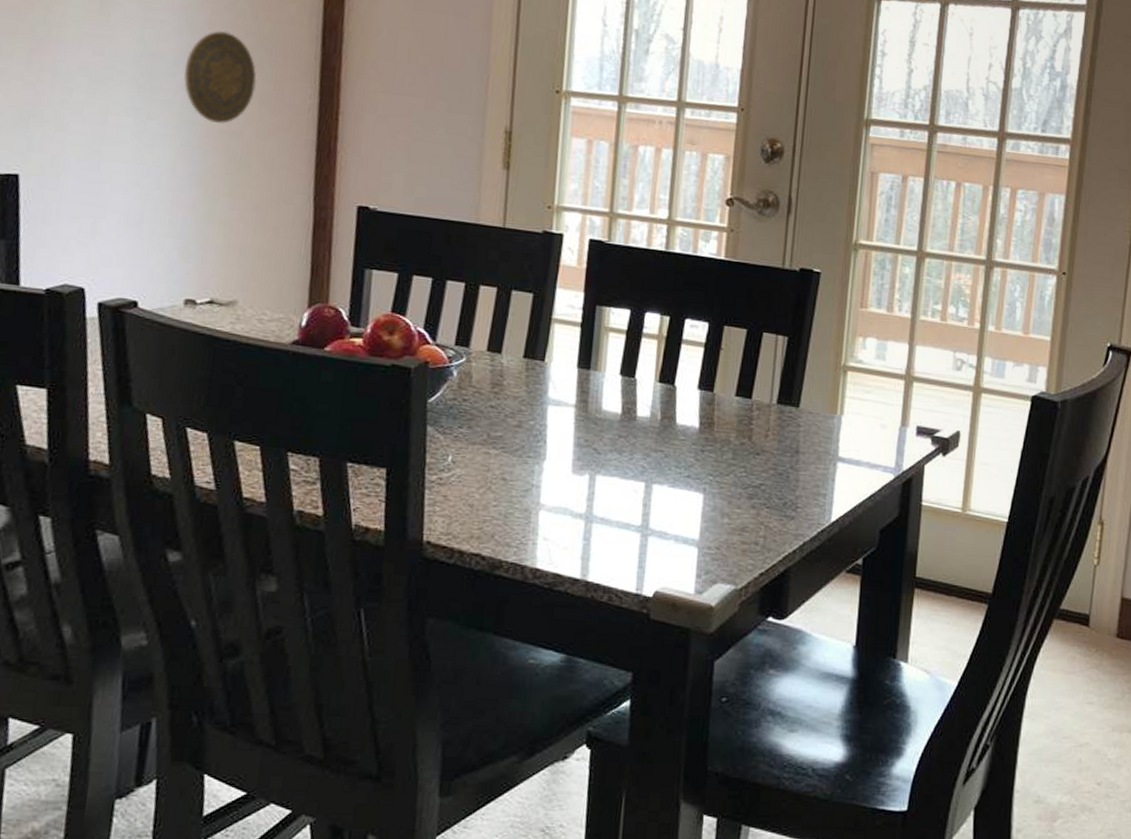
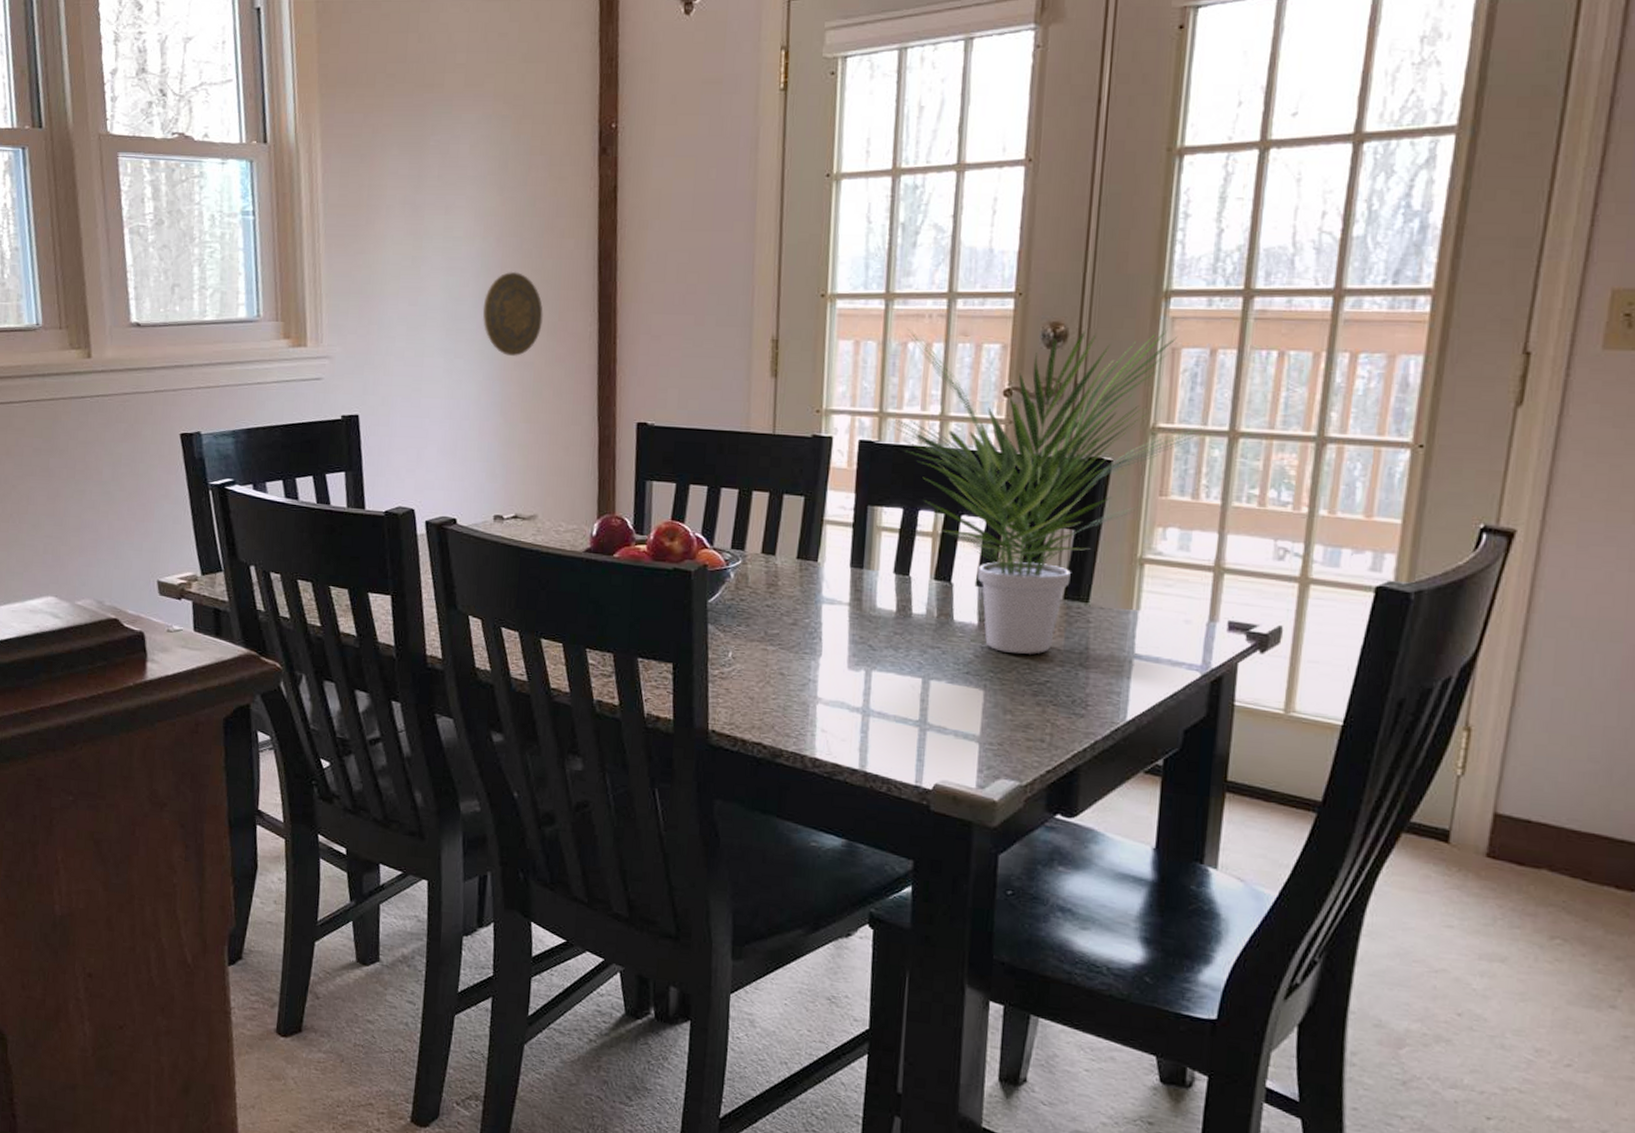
potted plant: none [620,133,901,458] -> present [891,329,1208,654]

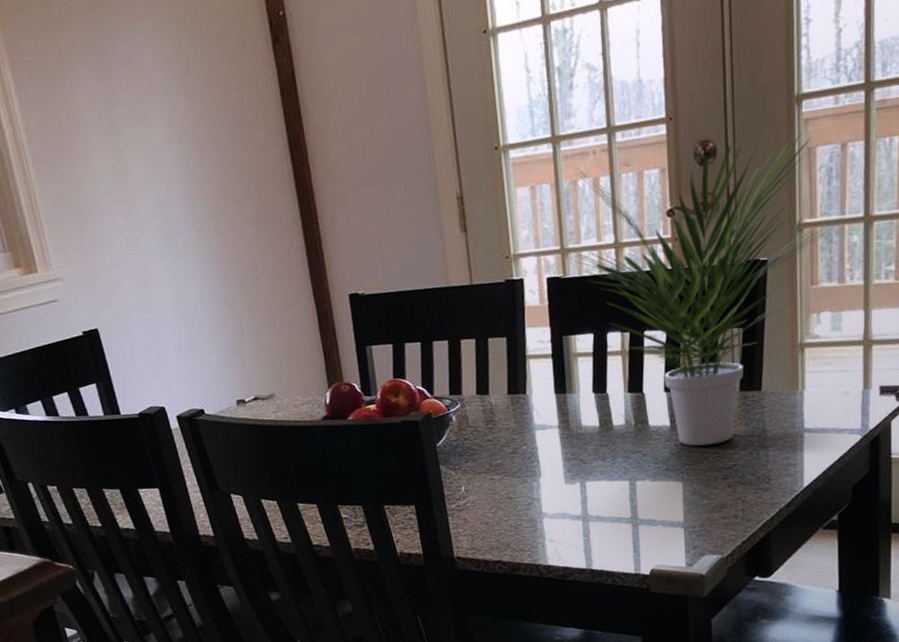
decorative plate: present [482,271,543,356] -> none [191,169,249,251]

